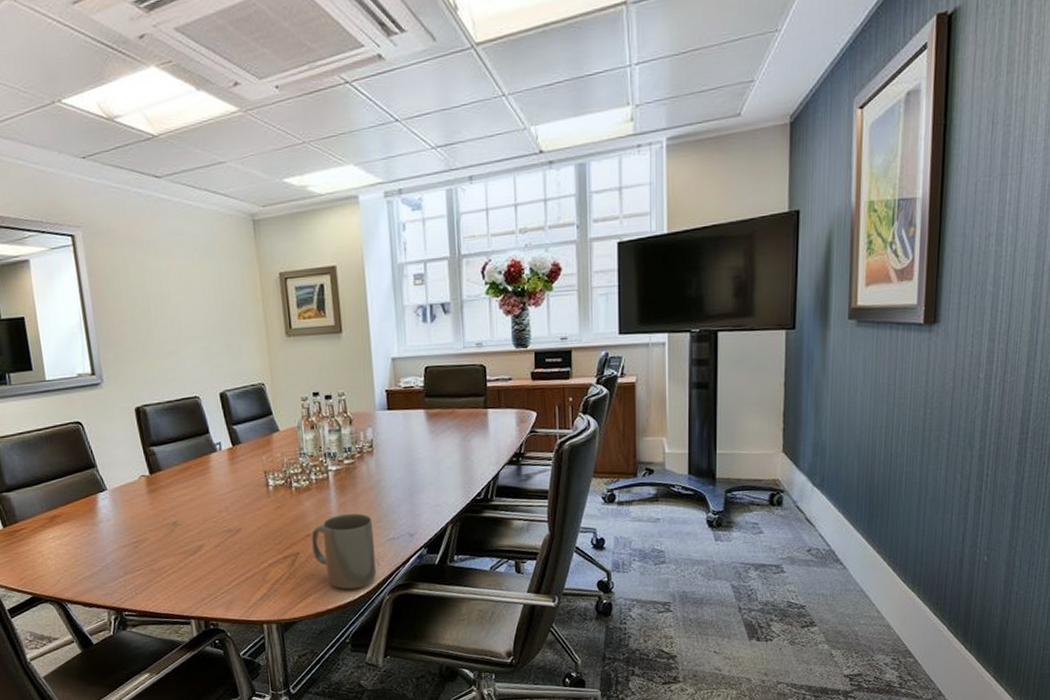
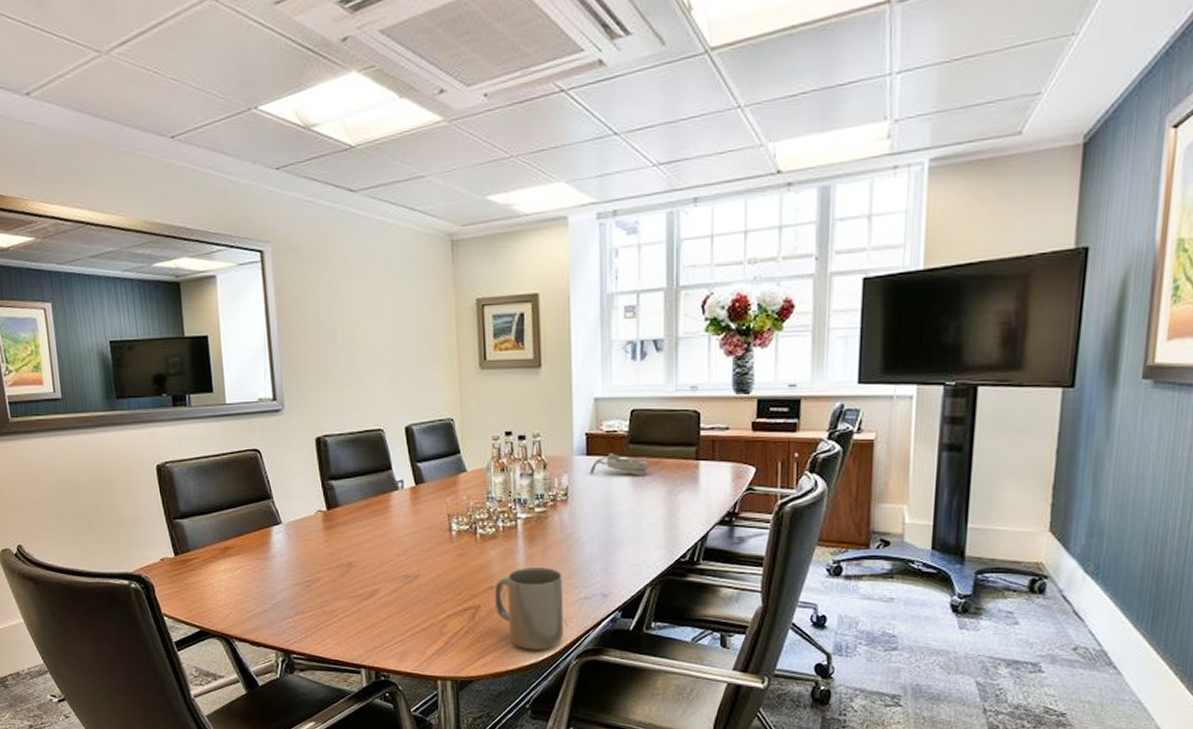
telephone: none [391,406,444,427] -> present [589,453,649,478]

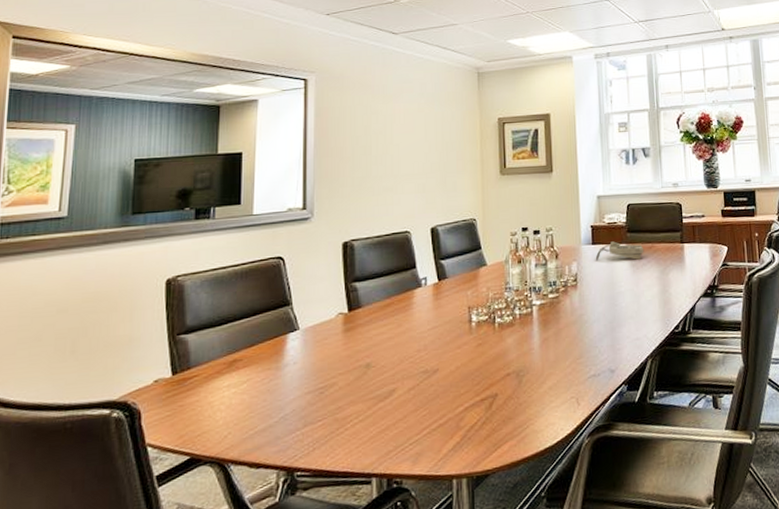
cup: present [495,566,564,650] -> none [512,349,576,434]

